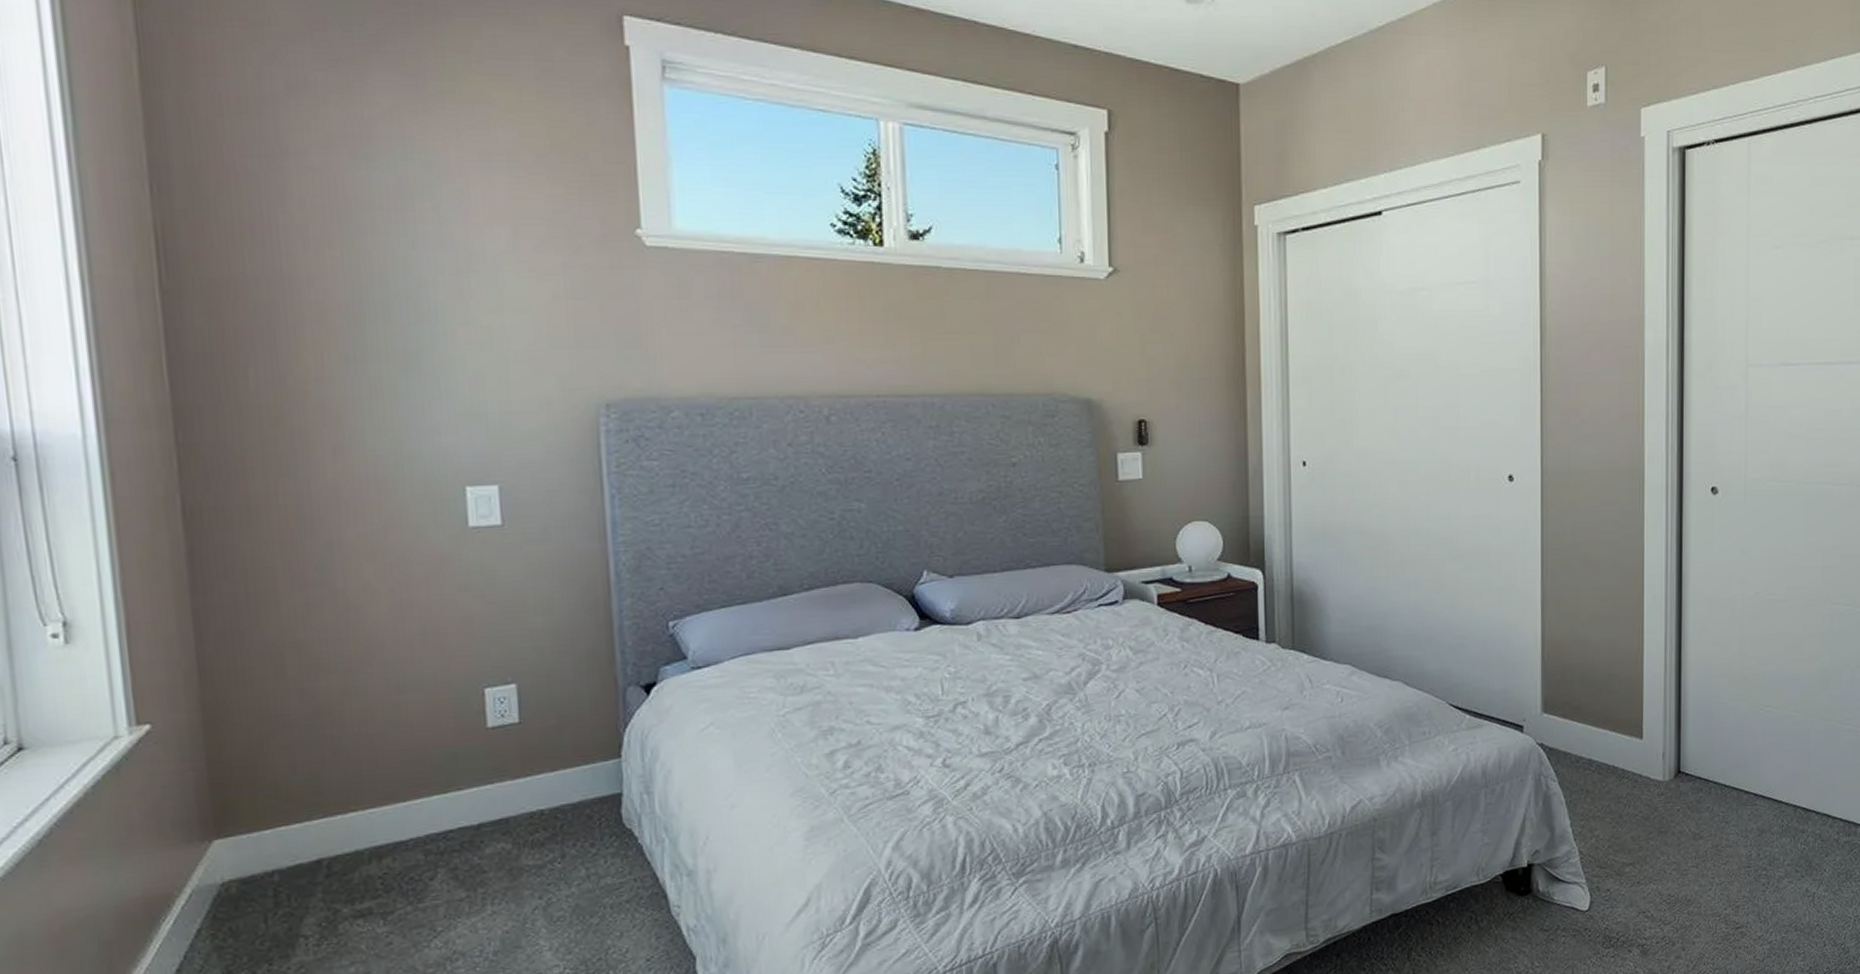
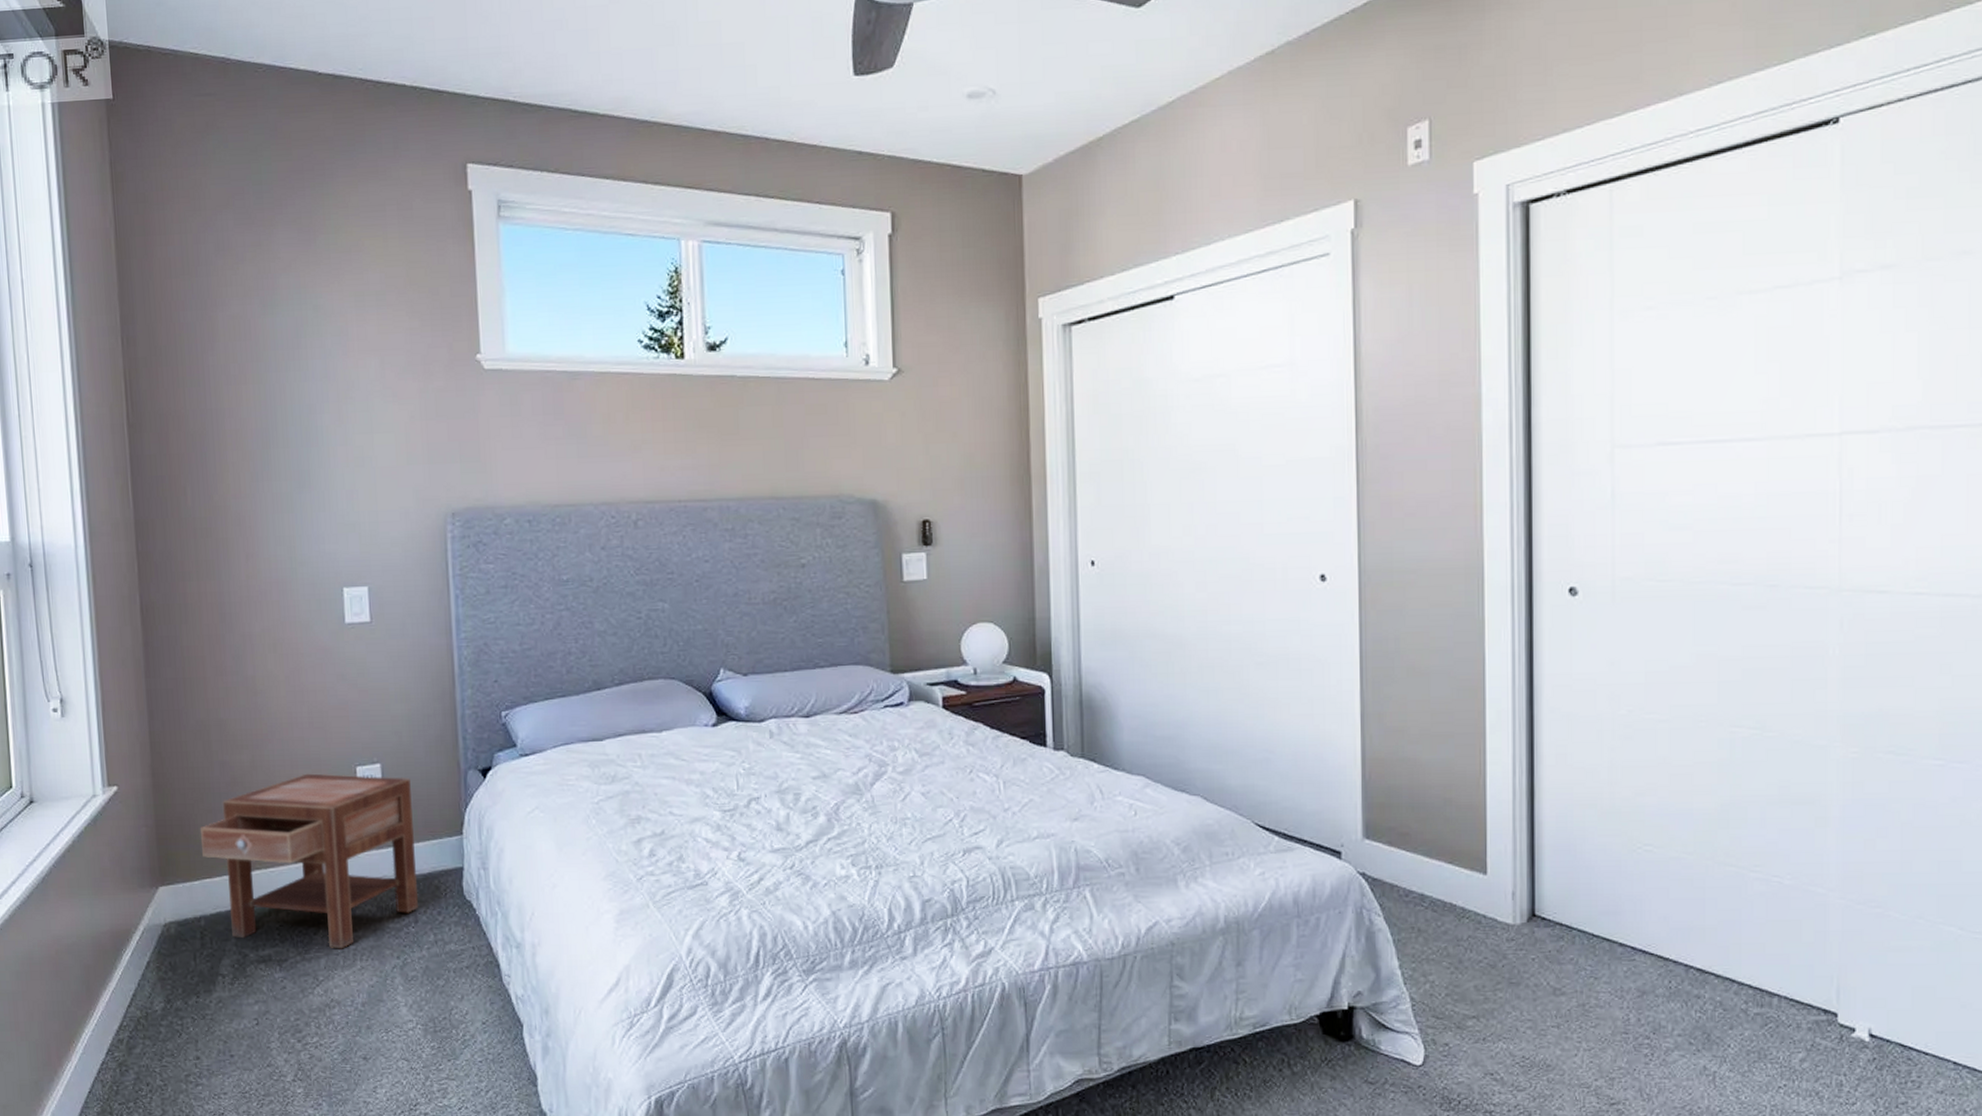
nightstand: none [272,698,565,894] -> present [201,773,418,949]

